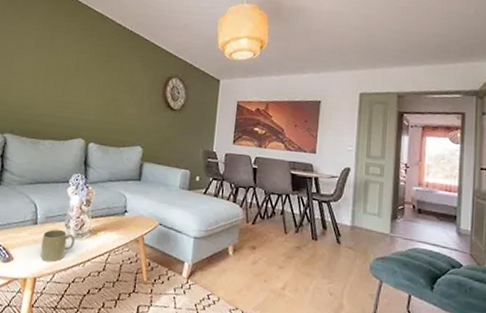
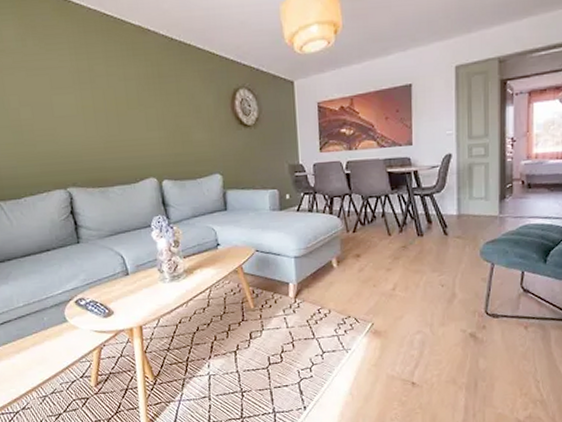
mug: present [40,229,75,263] -> none [137,275,172,309]

